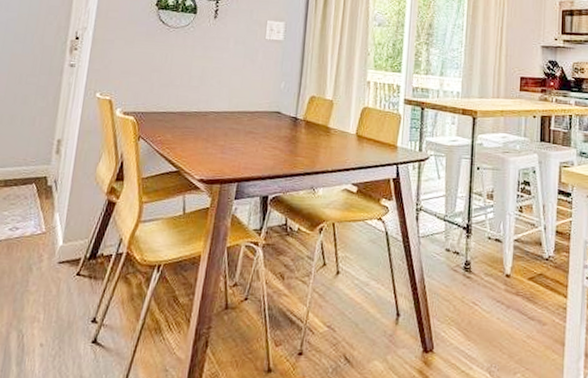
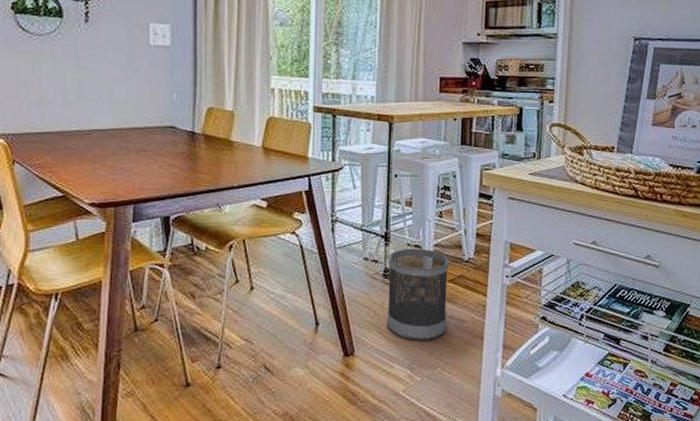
wastebasket: none [466,242,529,342] -> present [387,248,449,340]

